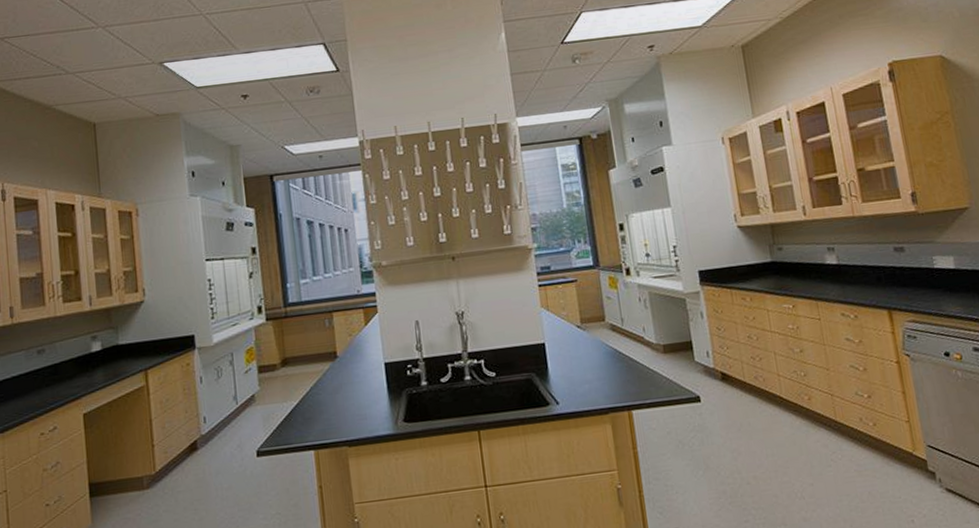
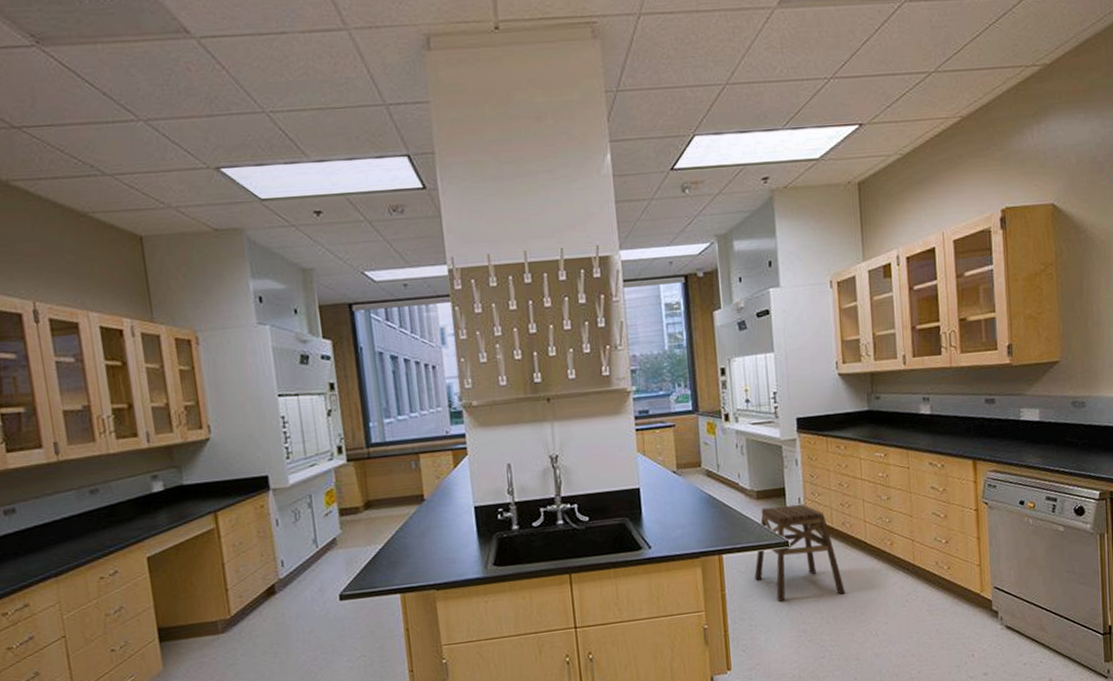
stool: none [666,357,764,460] -> present [754,503,845,601]

